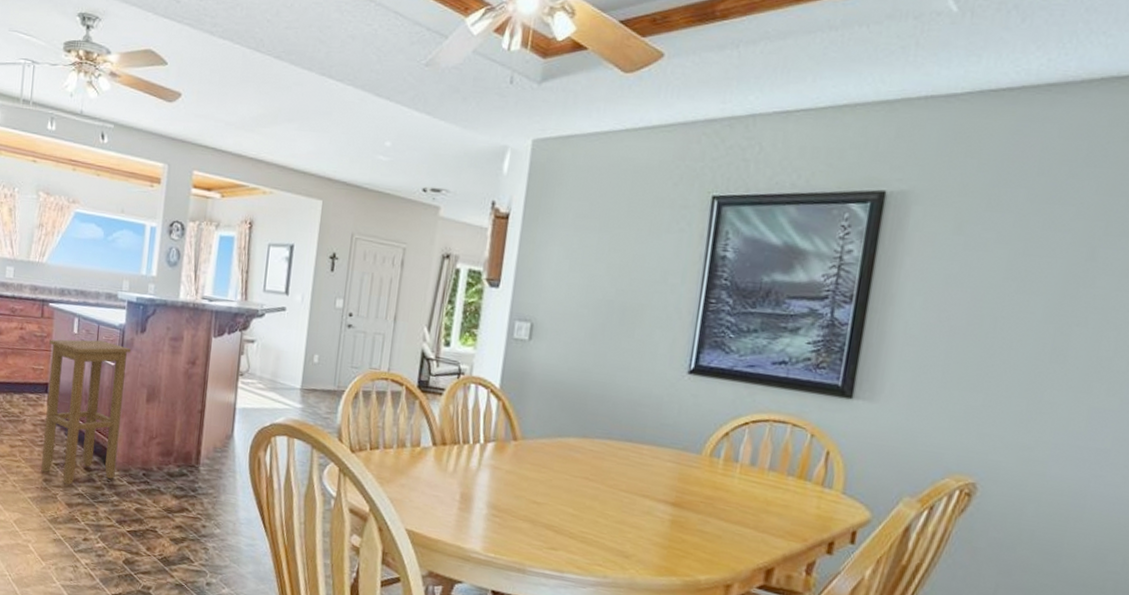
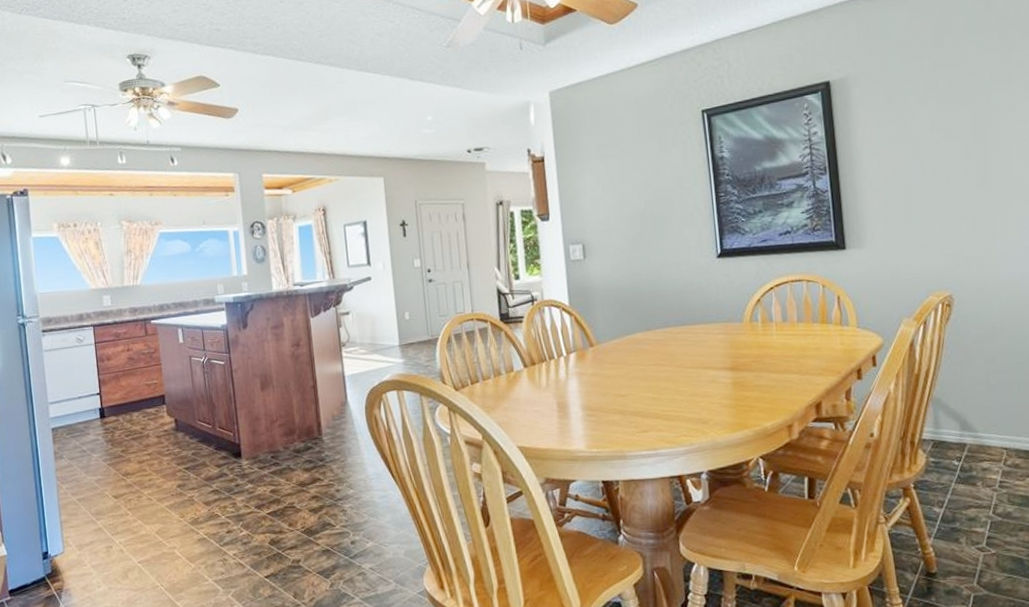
stool: present [41,339,132,485] -> none [158,343,245,486]

